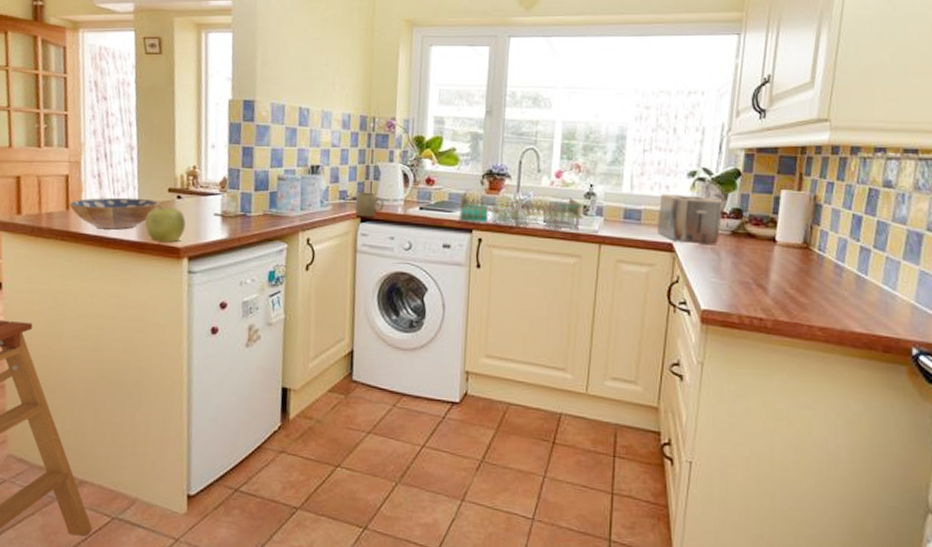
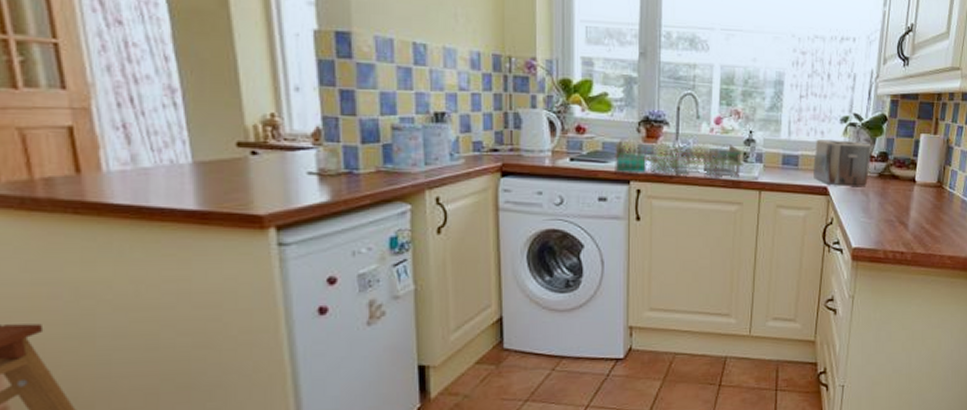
bowl: present [69,197,160,230] -> none [79,155,226,197]
fruit: present [145,204,186,244] -> none [206,162,267,212]
mug: present [354,192,384,218] -> none [493,142,528,171]

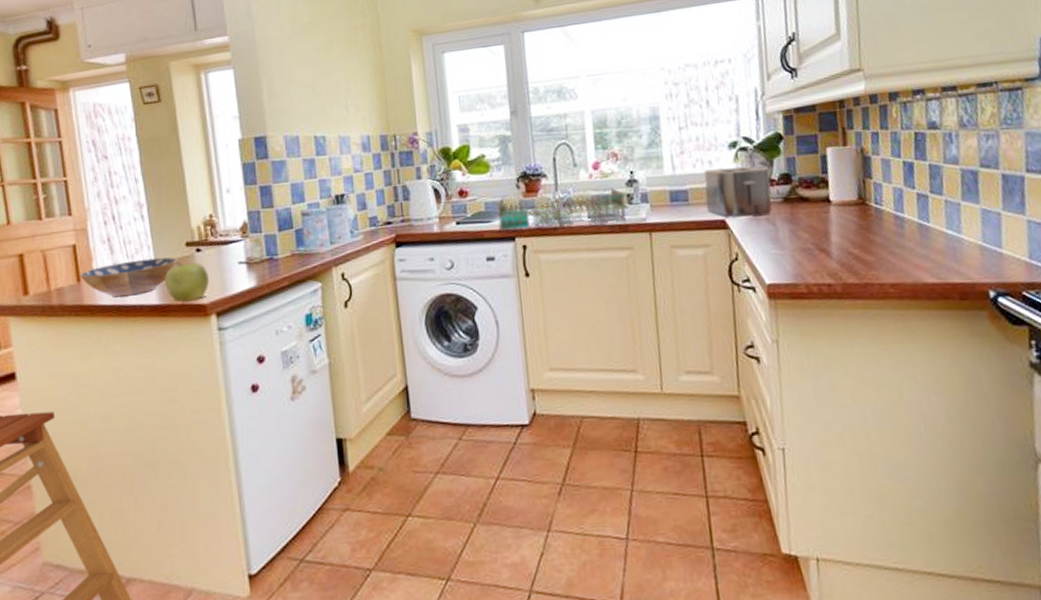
bowl: none [79,155,226,197] -> present [80,257,178,298]
fruit: none [206,162,267,212] -> present [165,261,209,303]

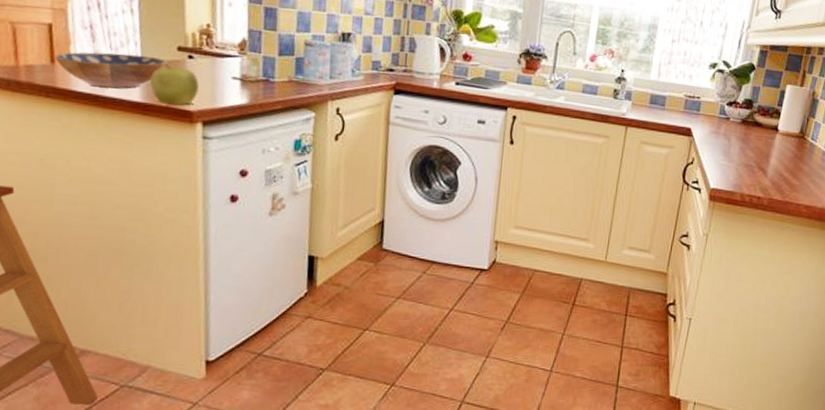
dish rack: present [497,188,628,233] -> none [494,68,614,115]
toaster: present [704,166,773,219] -> none [678,82,737,132]

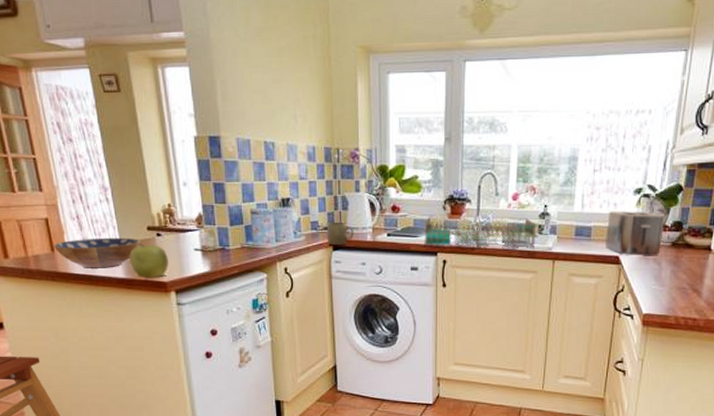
mug: none [388,63,419,90] -> present [326,222,354,246]
dish rack: none [494,68,614,115] -> present [424,215,538,251]
toaster: none [678,82,737,132] -> present [606,211,665,256]

